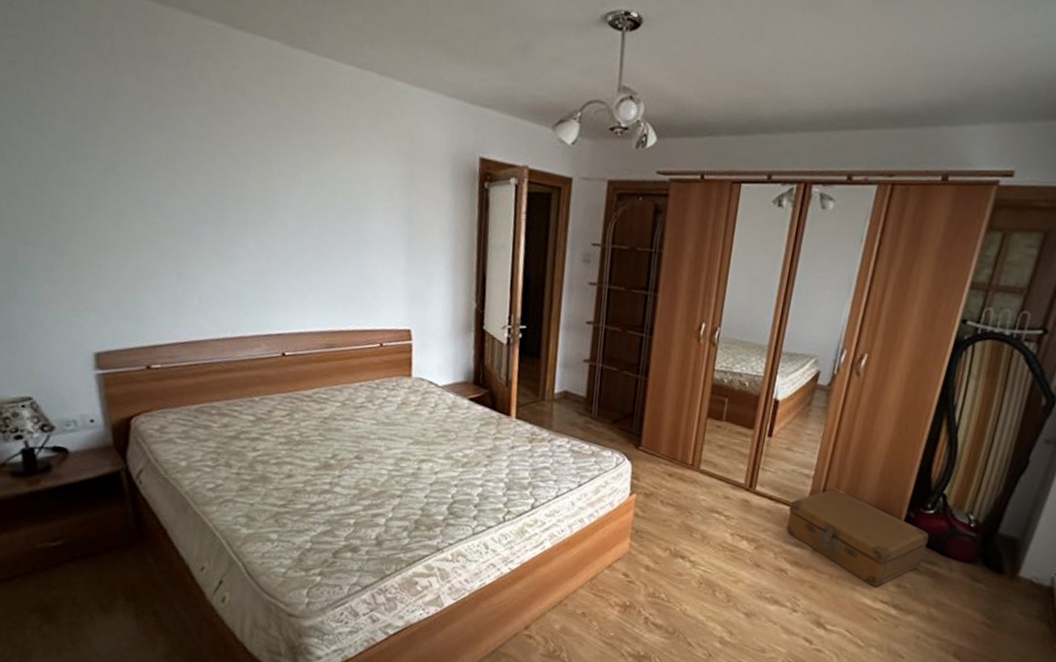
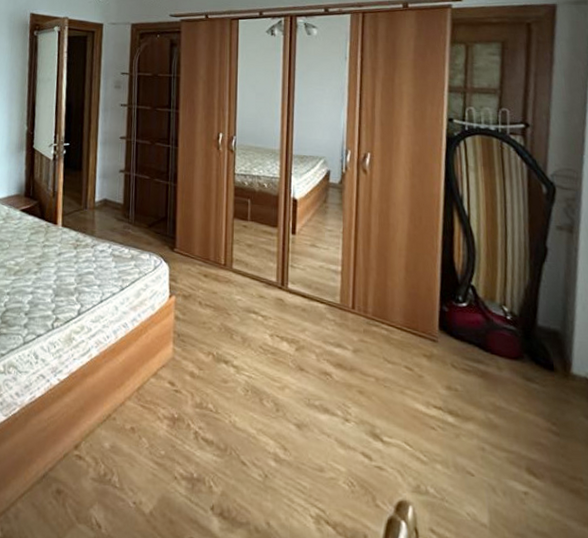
suitcase: present [786,488,929,587] -> none [323,283,468,391]

